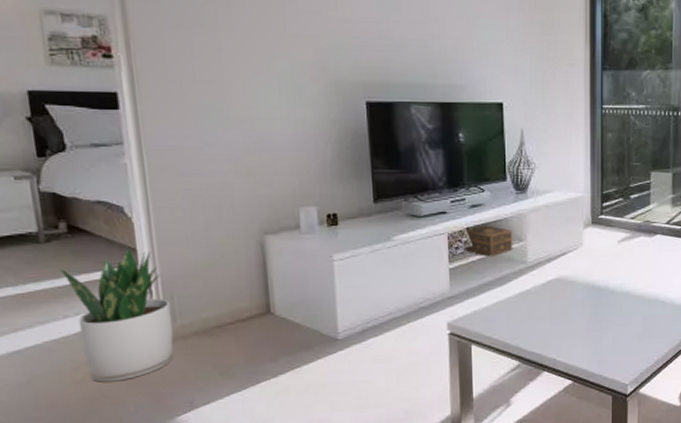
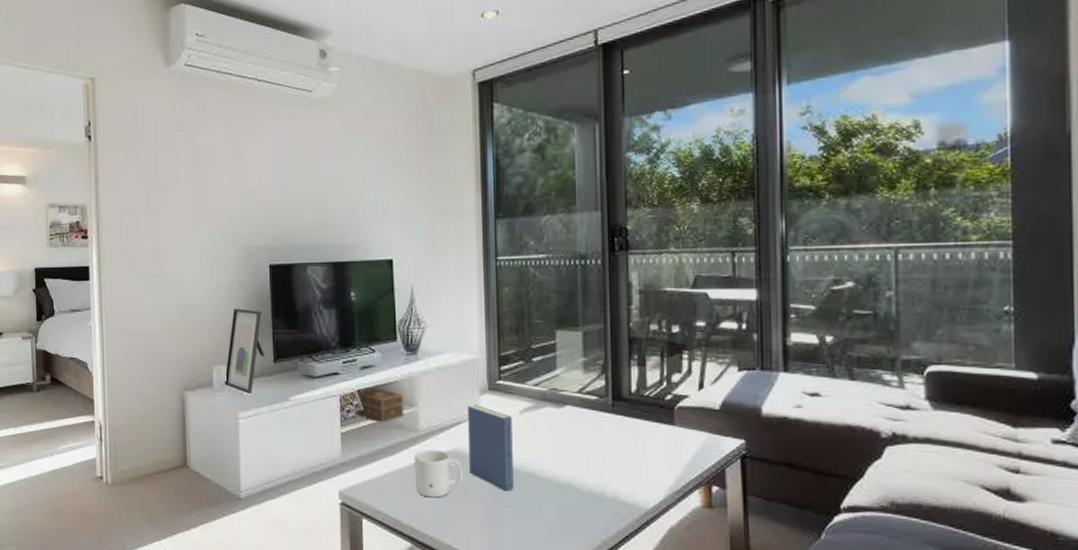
planter: present [60,249,174,382] -> none [44,400,115,518]
picture frame: none [314,147,364,235] -> present [224,308,265,394]
mug: none [522,278,568,321] -> present [414,449,464,498]
book: none [573,237,611,309] -> present [468,405,514,491]

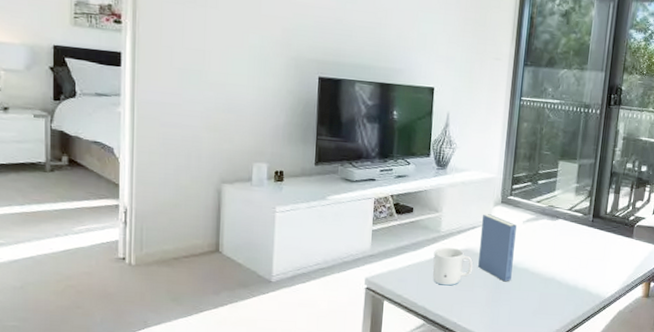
picture frame: present [224,308,265,394] -> none [264,112,308,191]
decorative box: present [355,387,404,423] -> none [387,194,431,224]

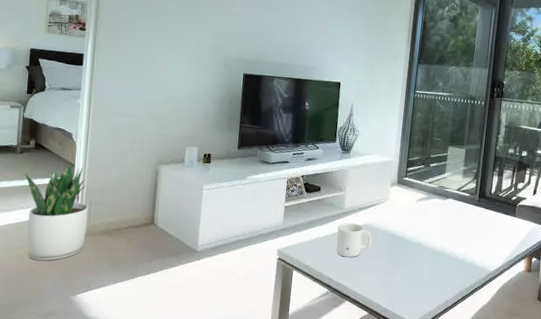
planter: none [58,184,140,296] -> present [25,164,89,261]
book: present [478,214,517,282] -> none [376,193,411,255]

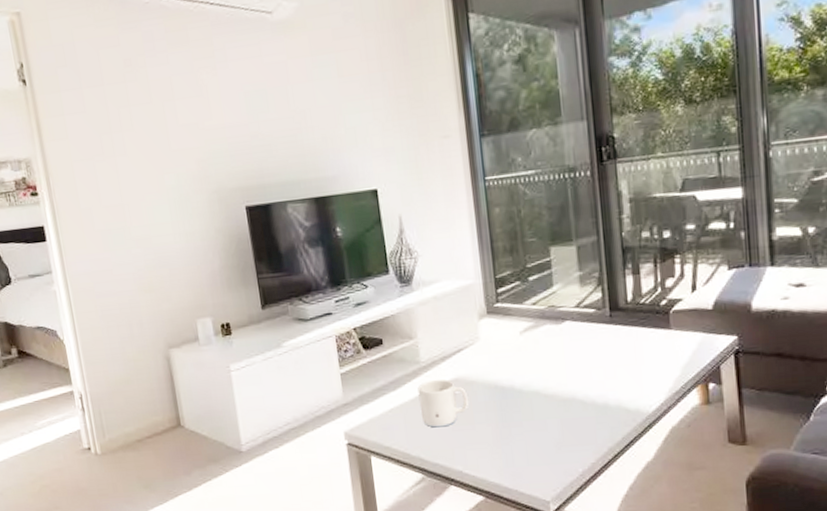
planter: present [25,164,89,261] -> none [16,370,106,494]

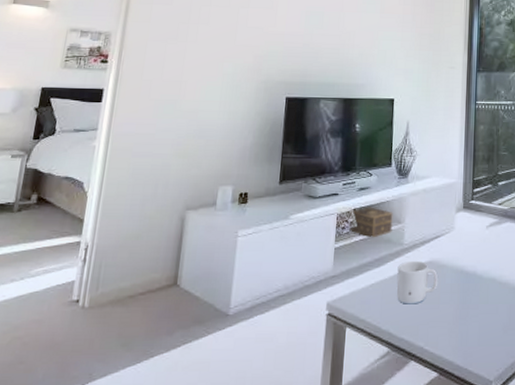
decorative box: none [351,323,404,359] -> present [349,207,393,238]

